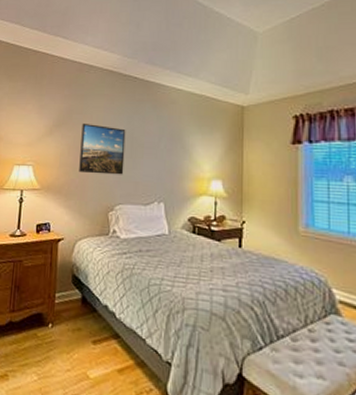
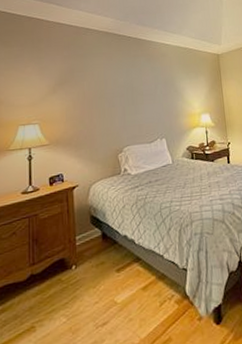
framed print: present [79,123,126,175] -> none [84,79,128,124]

